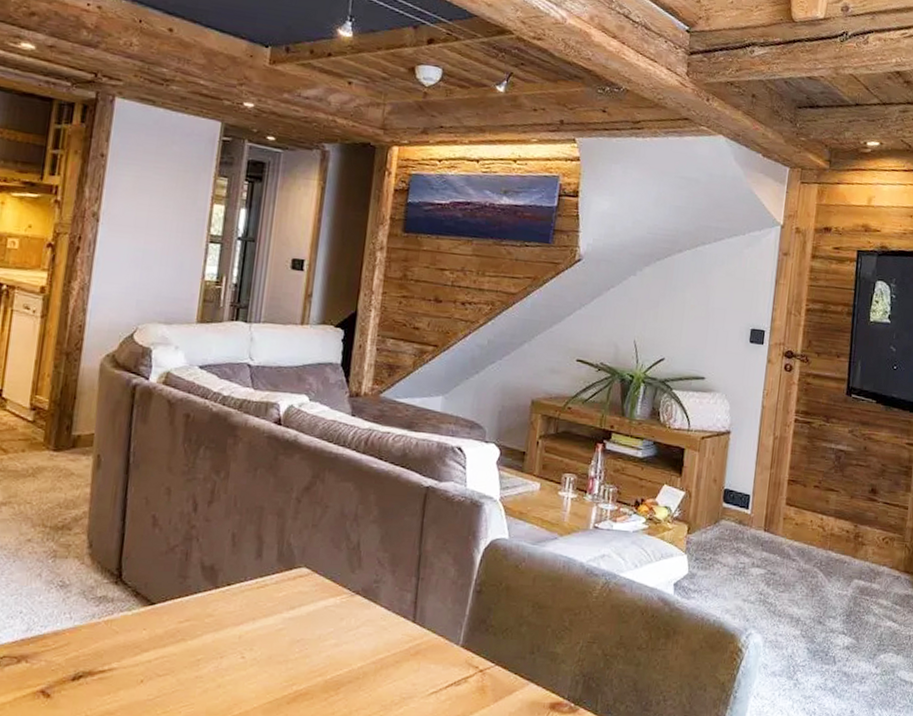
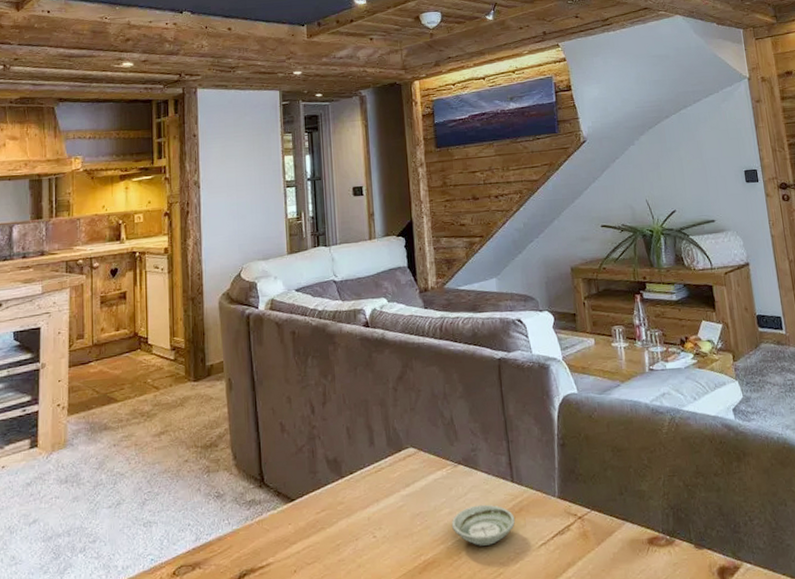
saucer: none [335,641,408,685] -> present [452,504,515,546]

